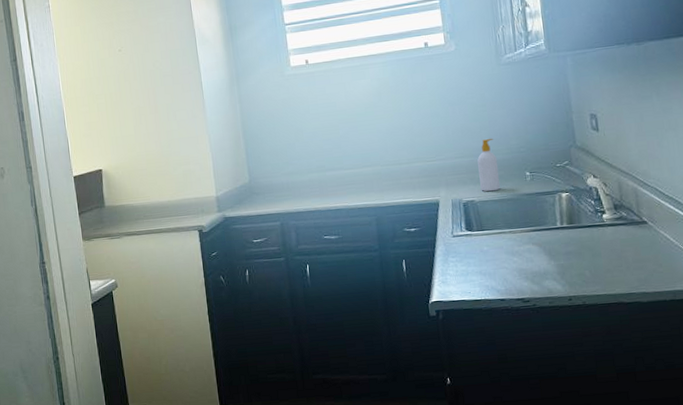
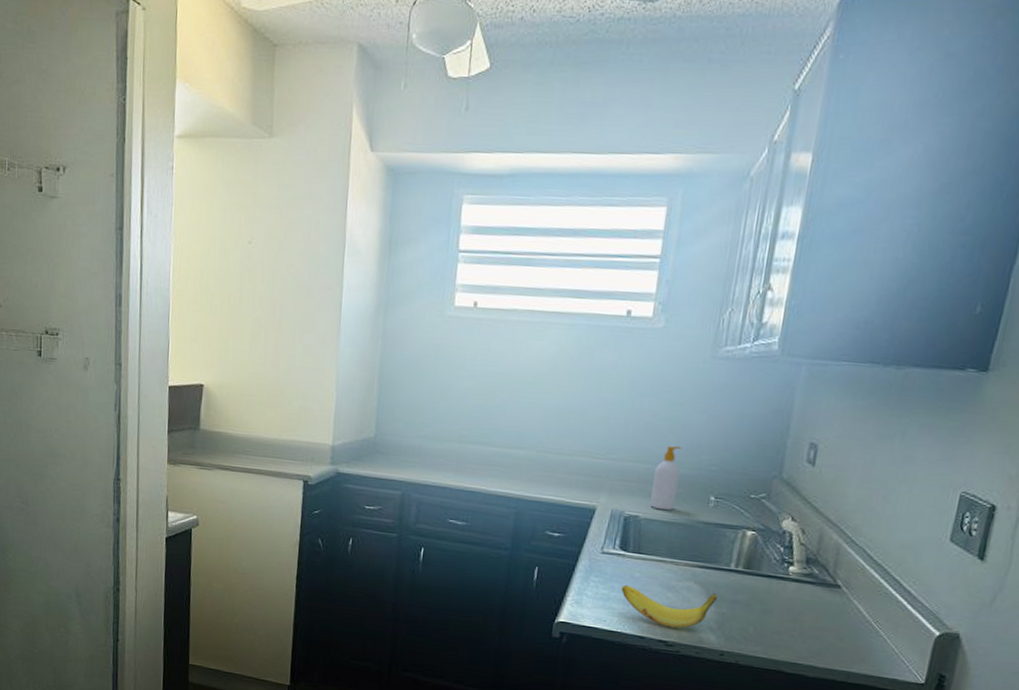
banana: none [475,250,554,287] -> present [621,584,718,629]

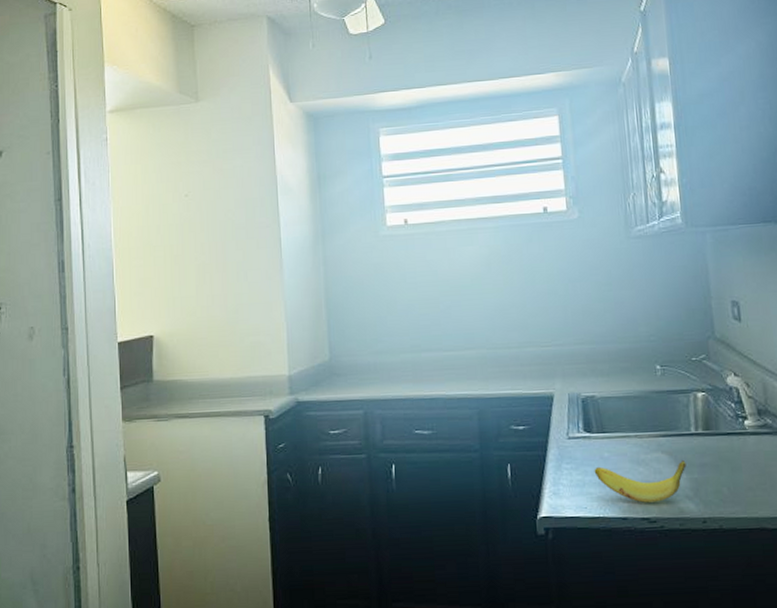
soap bottle: present [650,445,682,511] -> none [600,322,627,387]

